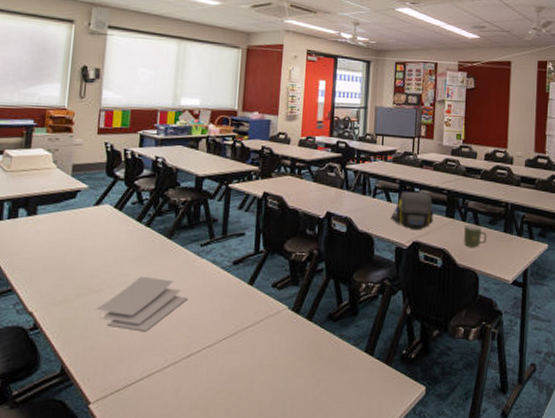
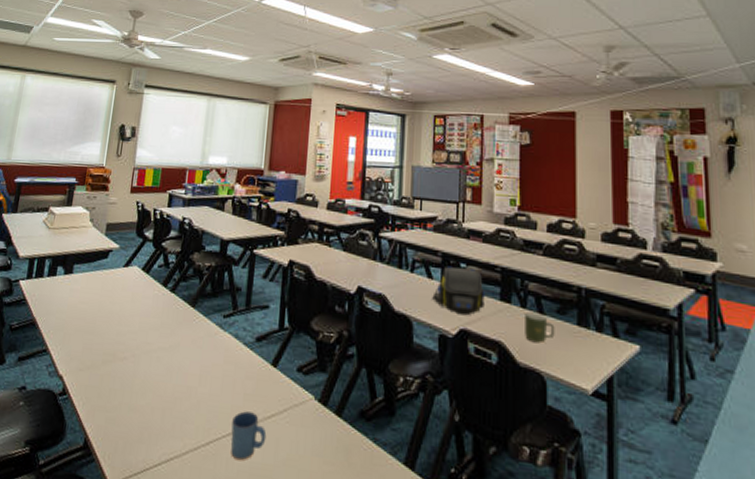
papers: present [94,276,188,332] -> none [118,346,209,410]
mug: none [211,325,245,366] -> present [230,411,267,460]

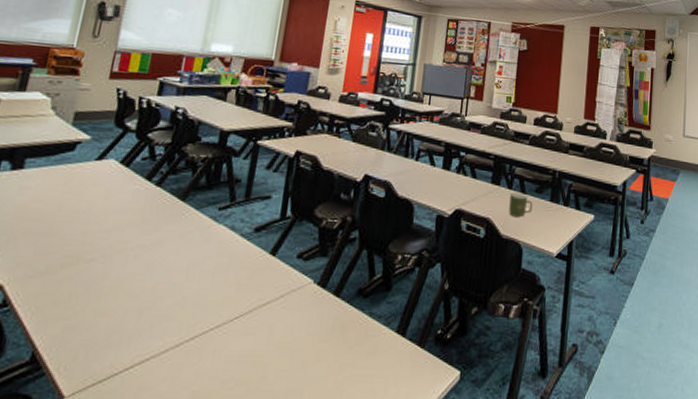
mug: present [230,411,267,460] -> none [219,302,261,349]
shoulder bag: present [432,266,485,316] -> none [433,154,479,198]

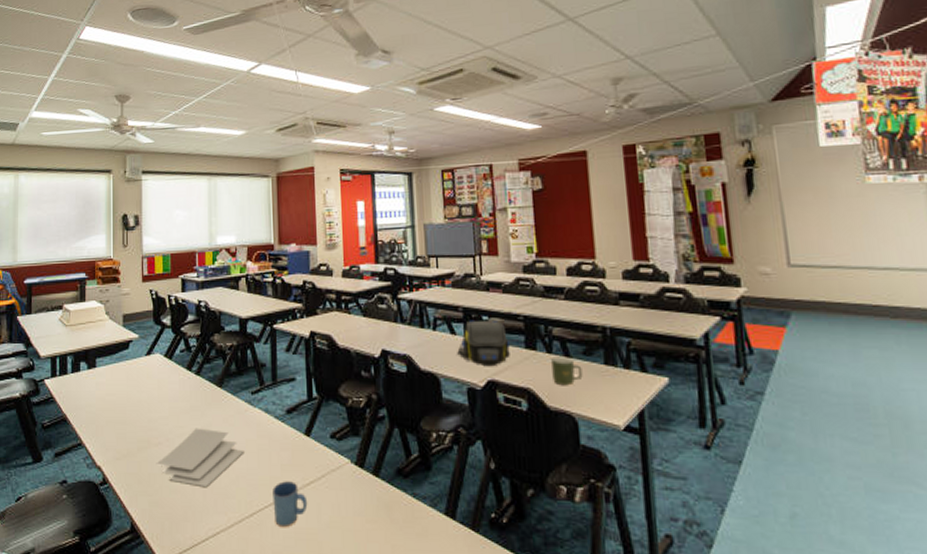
papers: none [82,243,198,310] -> present [156,428,244,488]
mug: none [219,302,261,349] -> present [272,481,308,527]
shoulder bag: none [433,154,479,198] -> present [457,320,510,367]

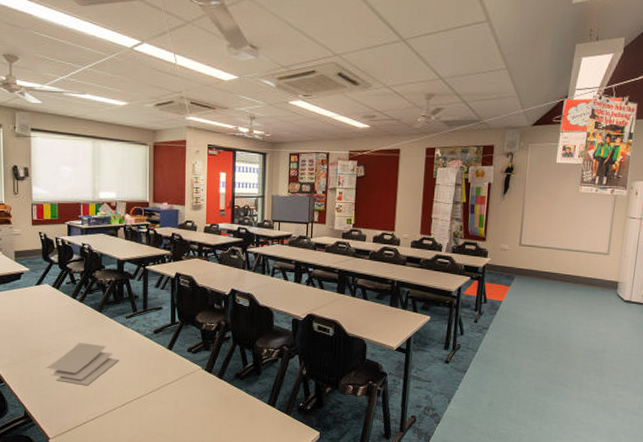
mug: present [272,481,308,527] -> none [140,381,168,413]
shoulder bag: present [457,320,510,367] -> none [288,270,326,305]
mug: present [551,357,583,386] -> none [353,299,374,320]

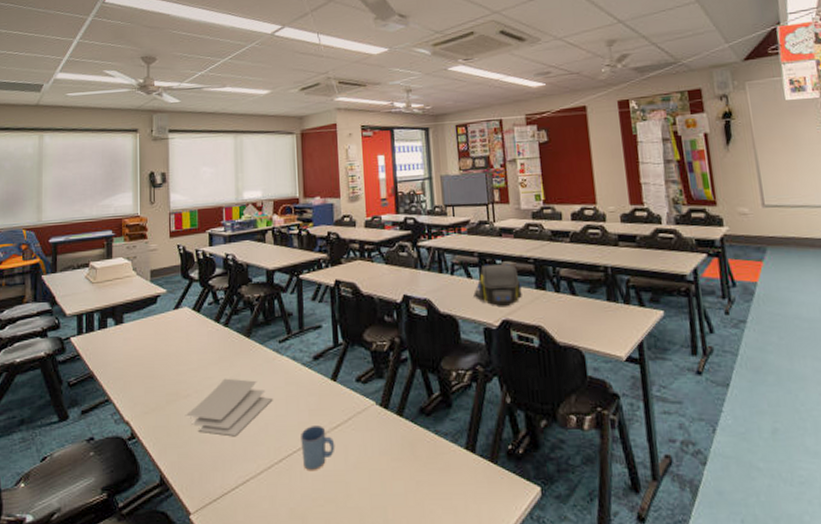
mug: none [140,381,168,413] -> present [301,425,335,470]
shoulder bag: none [288,270,326,305] -> present [473,264,522,307]

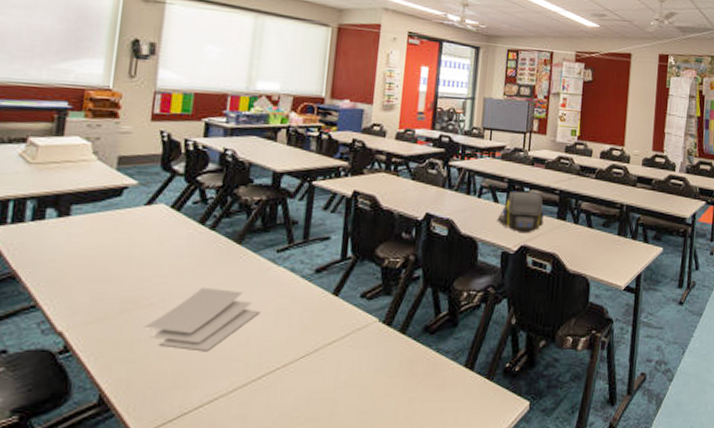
mug: present [301,425,335,470] -> none [286,341,327,387]

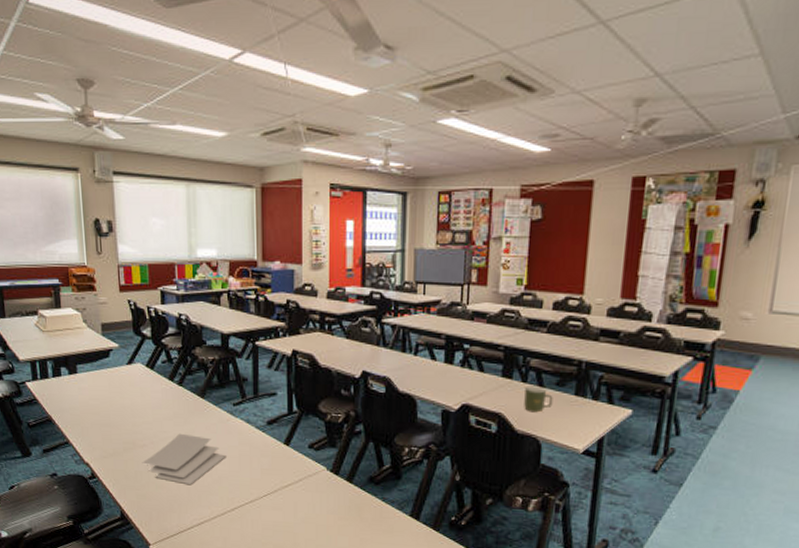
shoulder bag: present [497,190,544,234] -> none [436,347,487,392]
mug: none [575,227,600,253] -> present [524,386,553,413]

